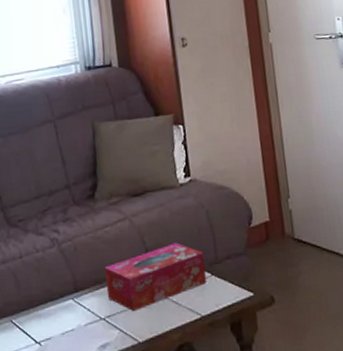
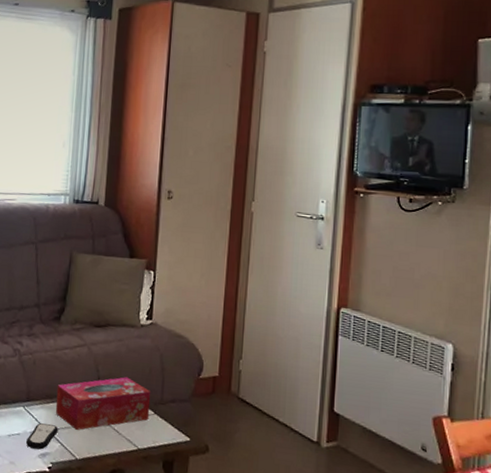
remote control: none [82,311,115,342] -> present [26,423,58,450]

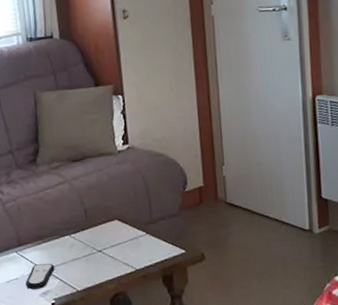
tissue box: present [55,377,151,430] -> none [45,204,142,264]

